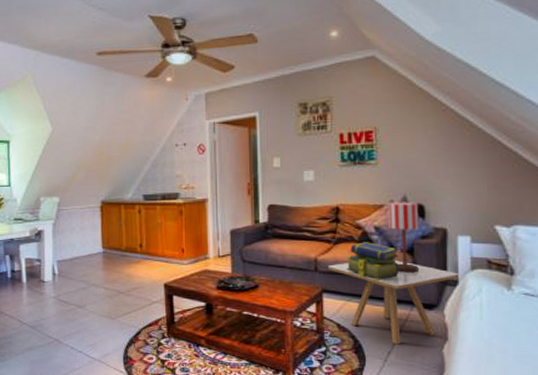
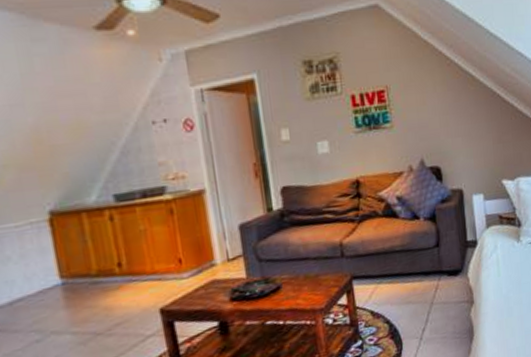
side table: present [328,261,460,345] -> none [355,229,478,320]
stack of books: present [346,242,399,280] -> none [372,214,424,256]
table lamp: present [387,202,419,273] -> none [407,165,442,243]

